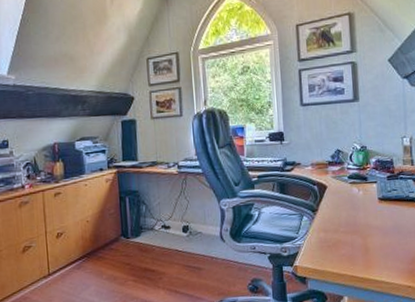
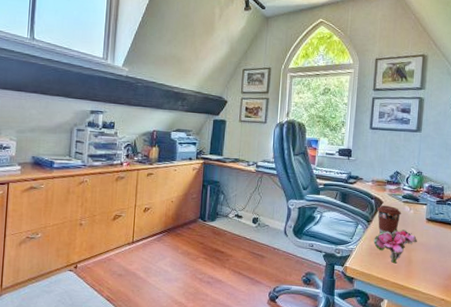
coffee cup: none [321,190,350,223] -> present [377,205,402,234]
flower: none [322,214,372,255] -> present [373,228,418,264]

